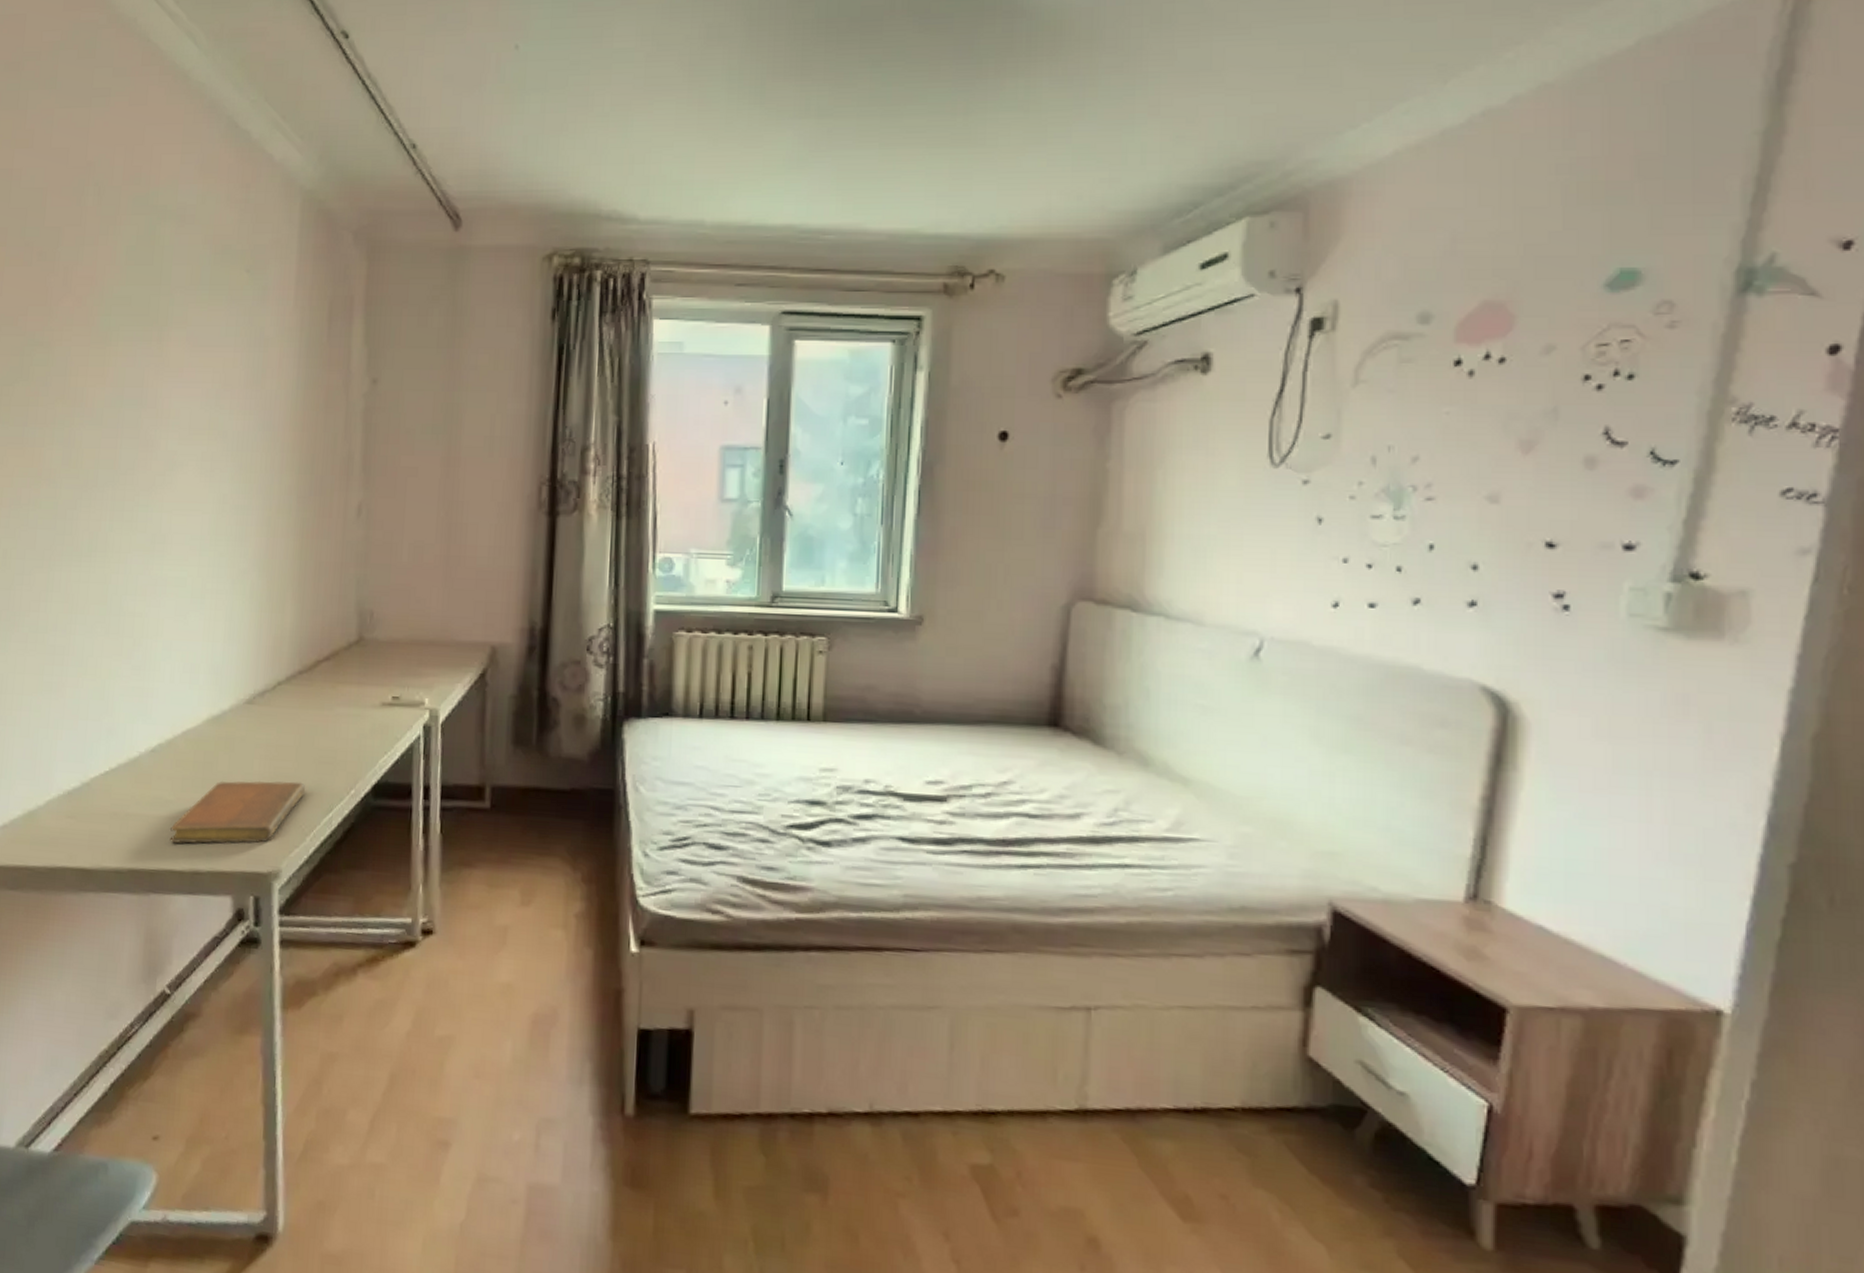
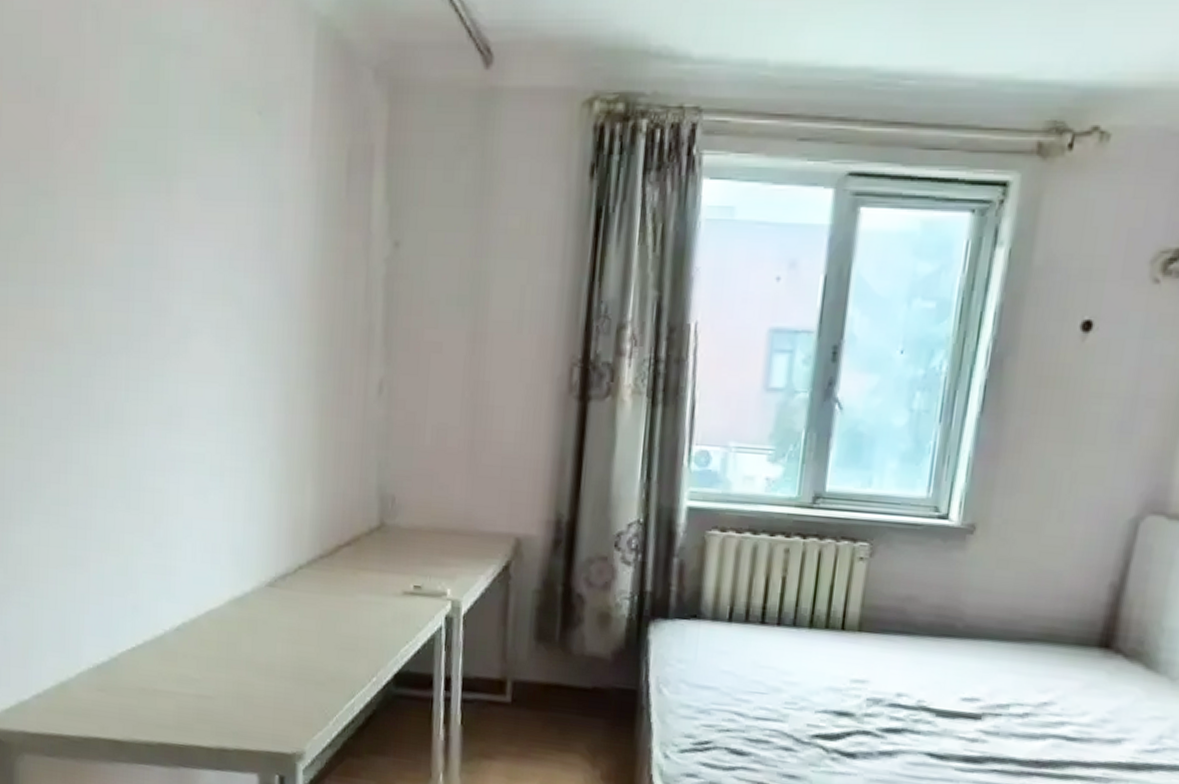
notebook: present [170,780,306,844] -> none [197,662,328,725]

